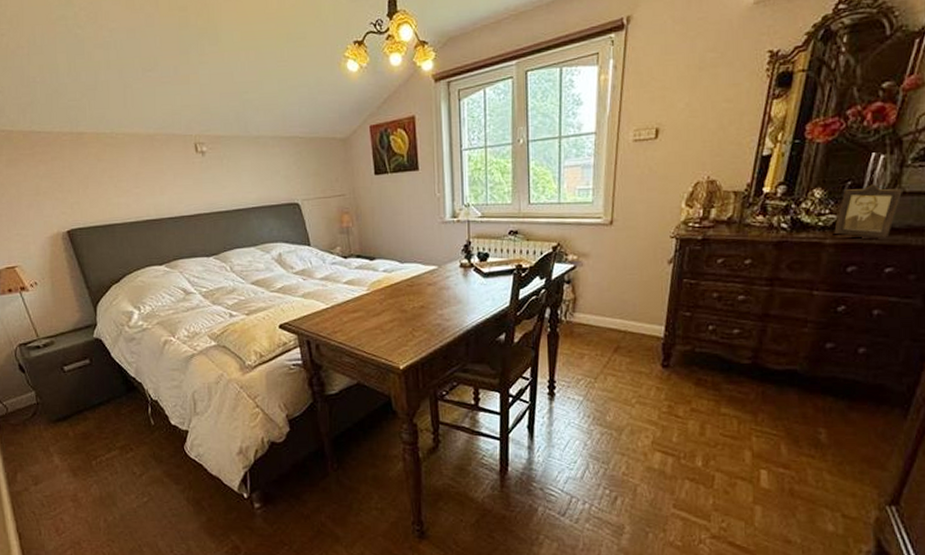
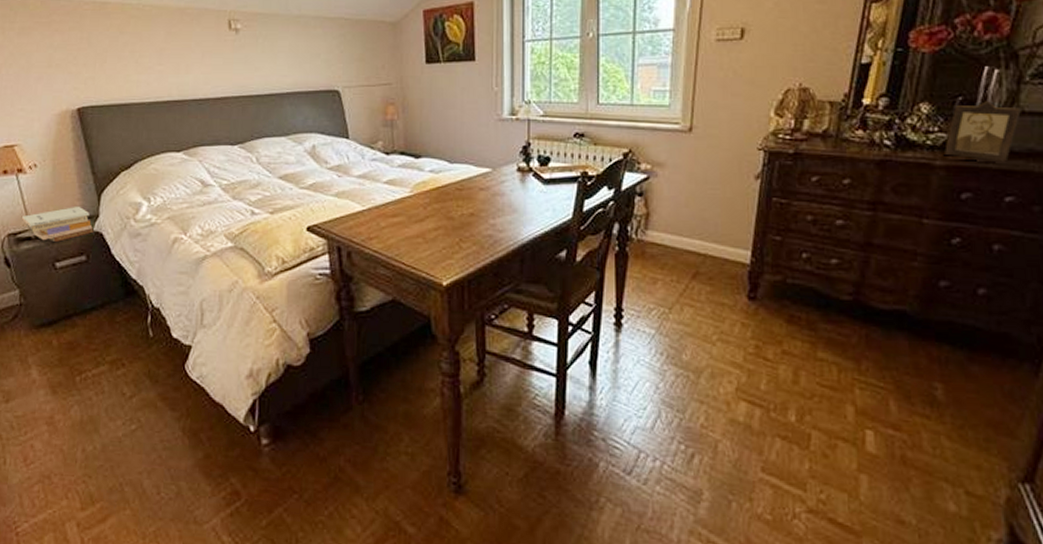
books: none [29,317,95,350] -> present [21,206,95,243]

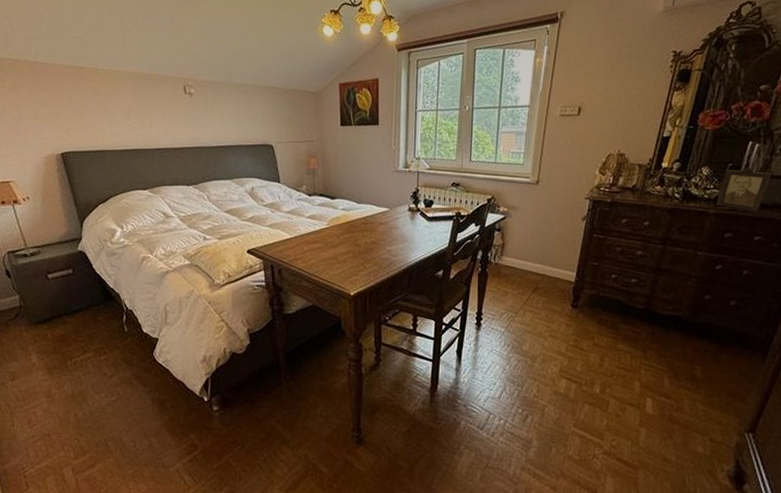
books: present [21,206,95,243] -> none [18,230,79,259]

